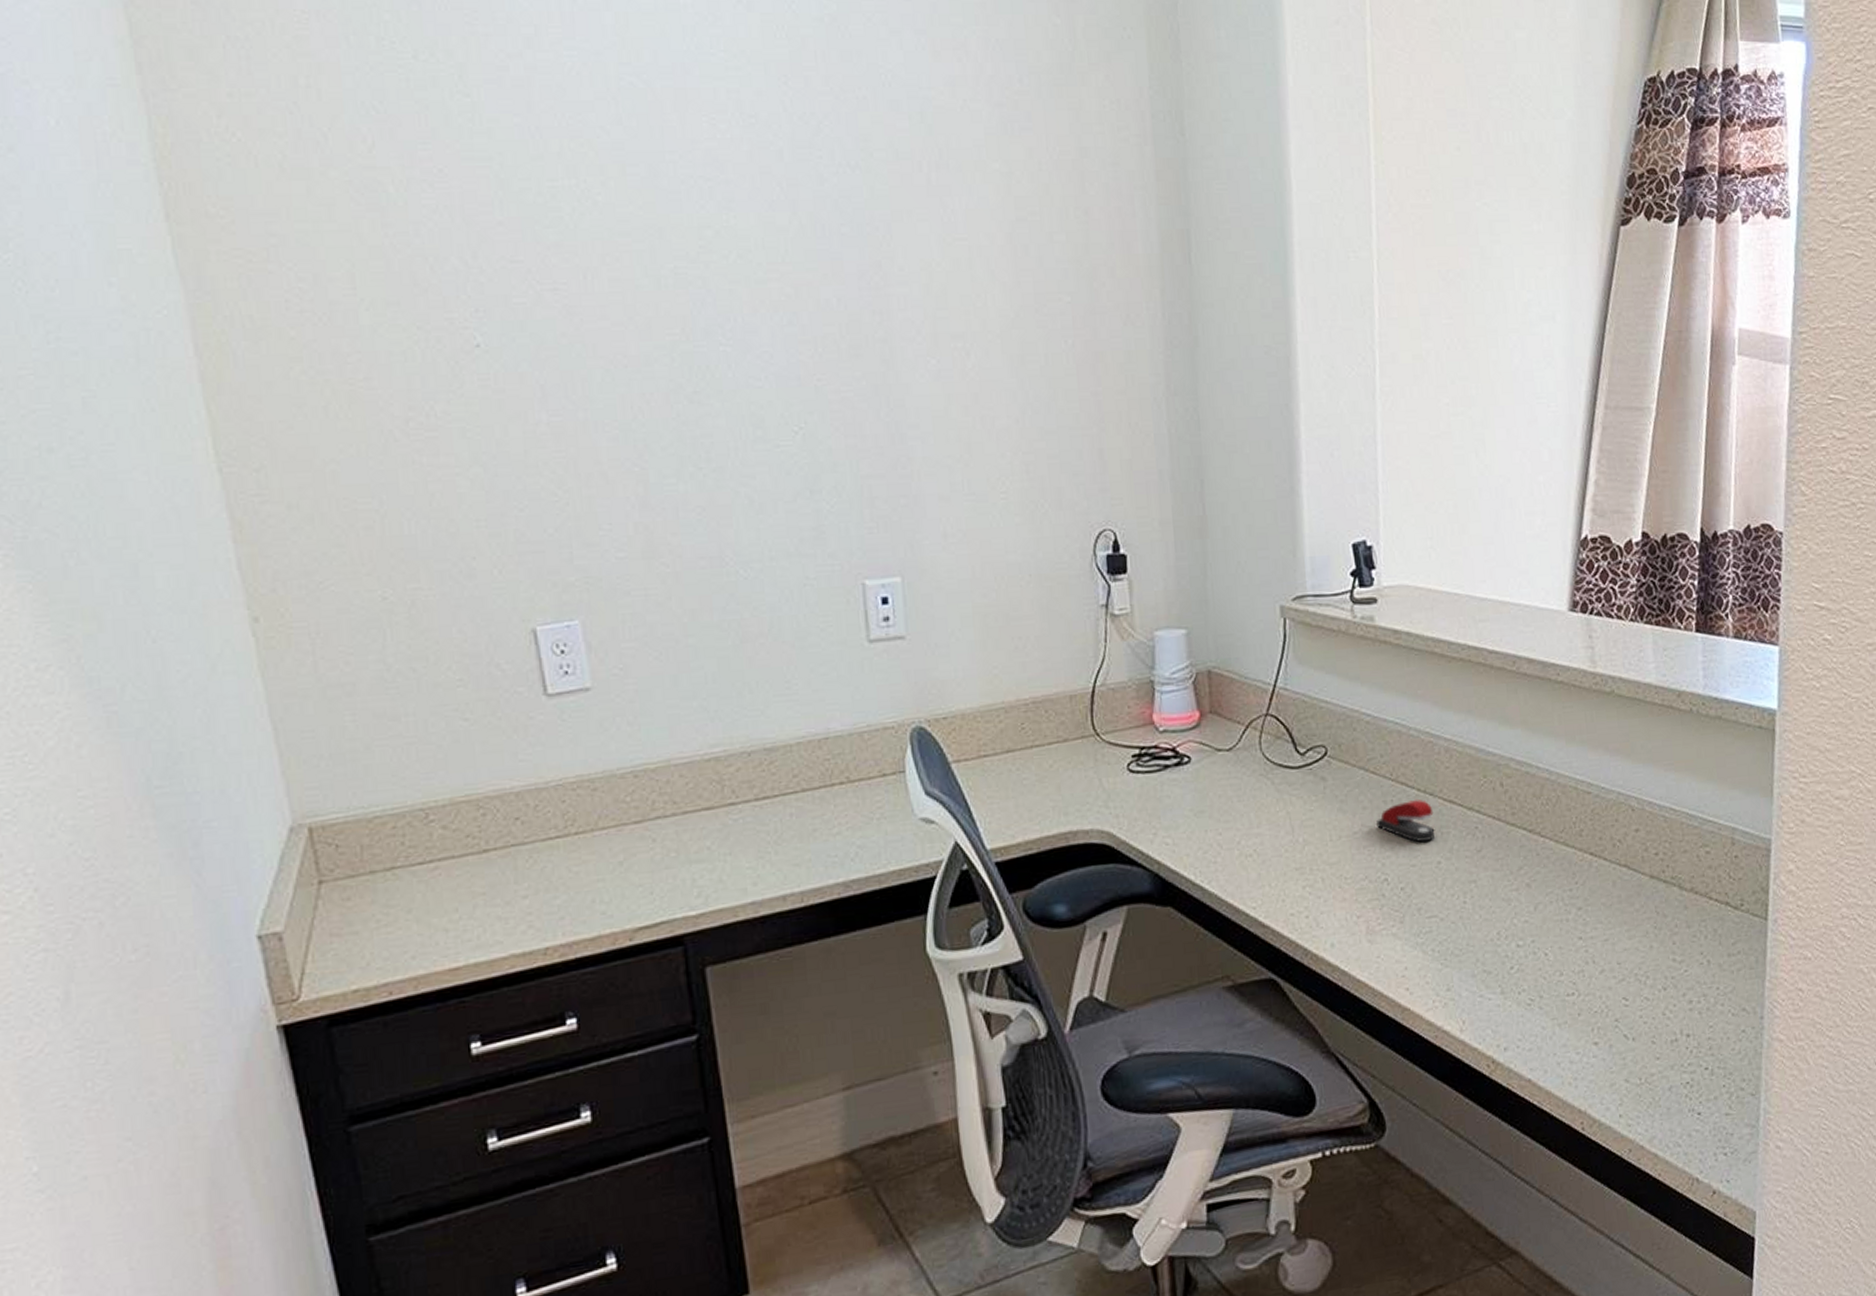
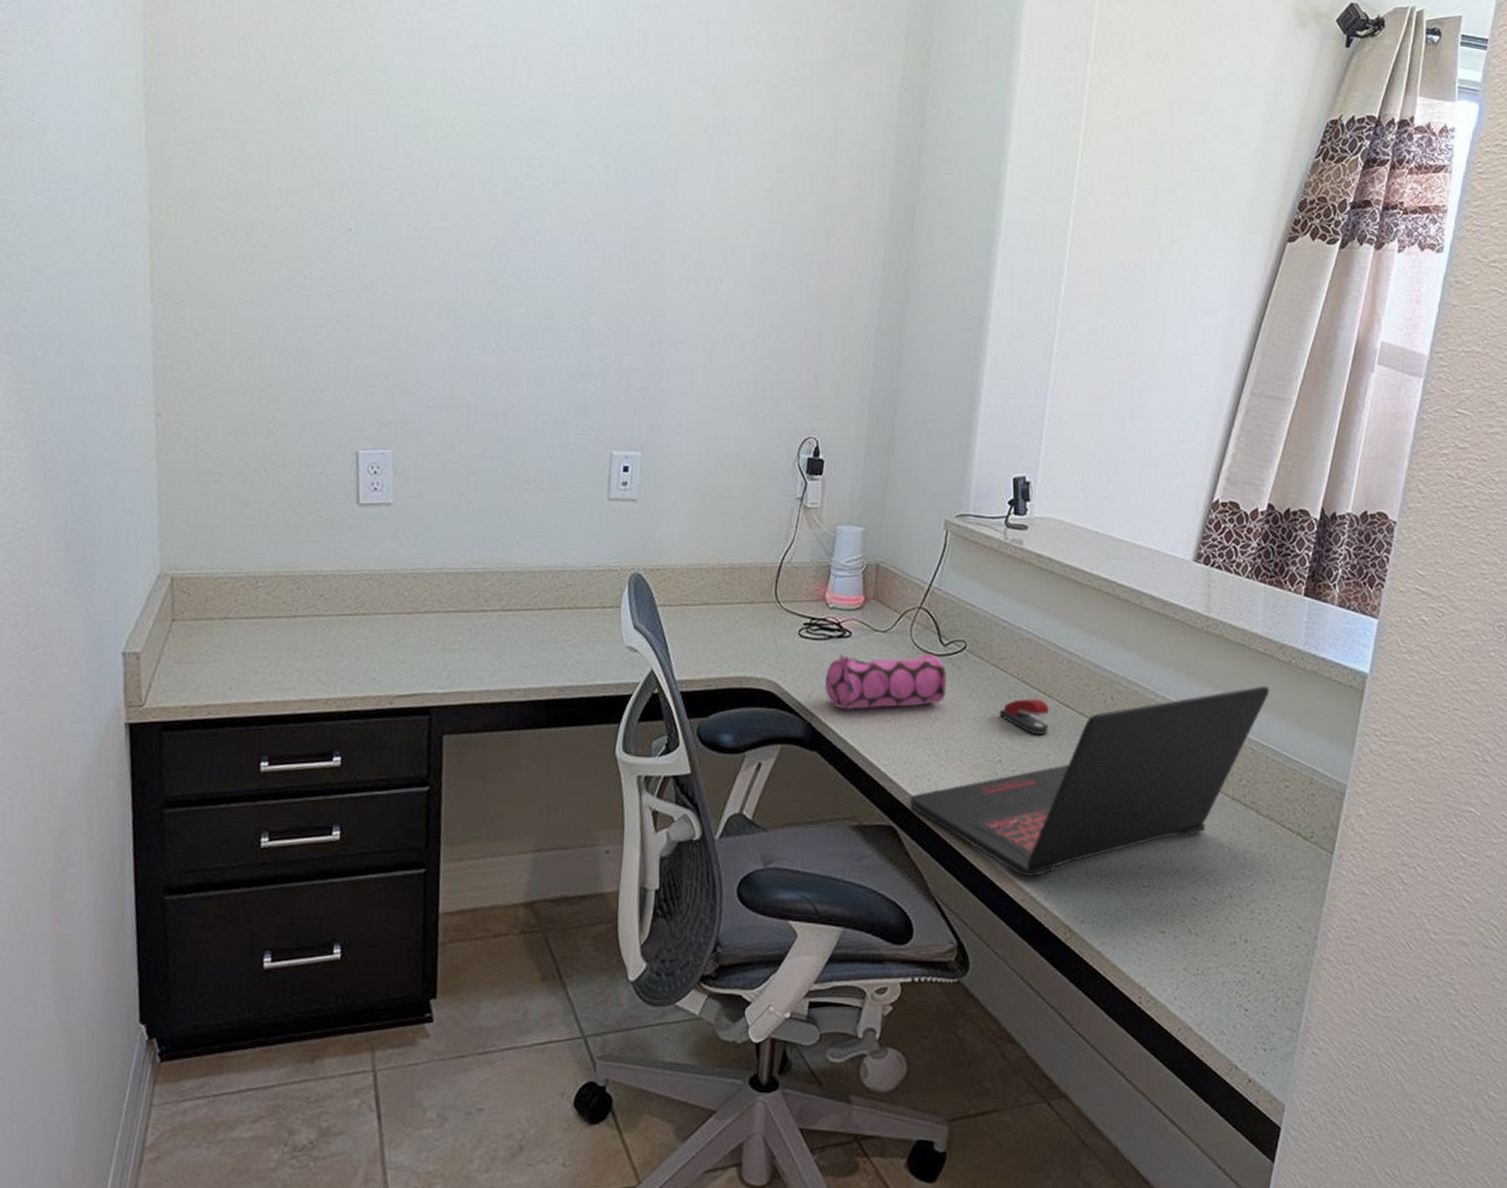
pencil case: none [1167,766,1313,851] -> present [825,653,947,710]
laptop: none [1288,741,1674,1009] -> present [909,685,1270,876]

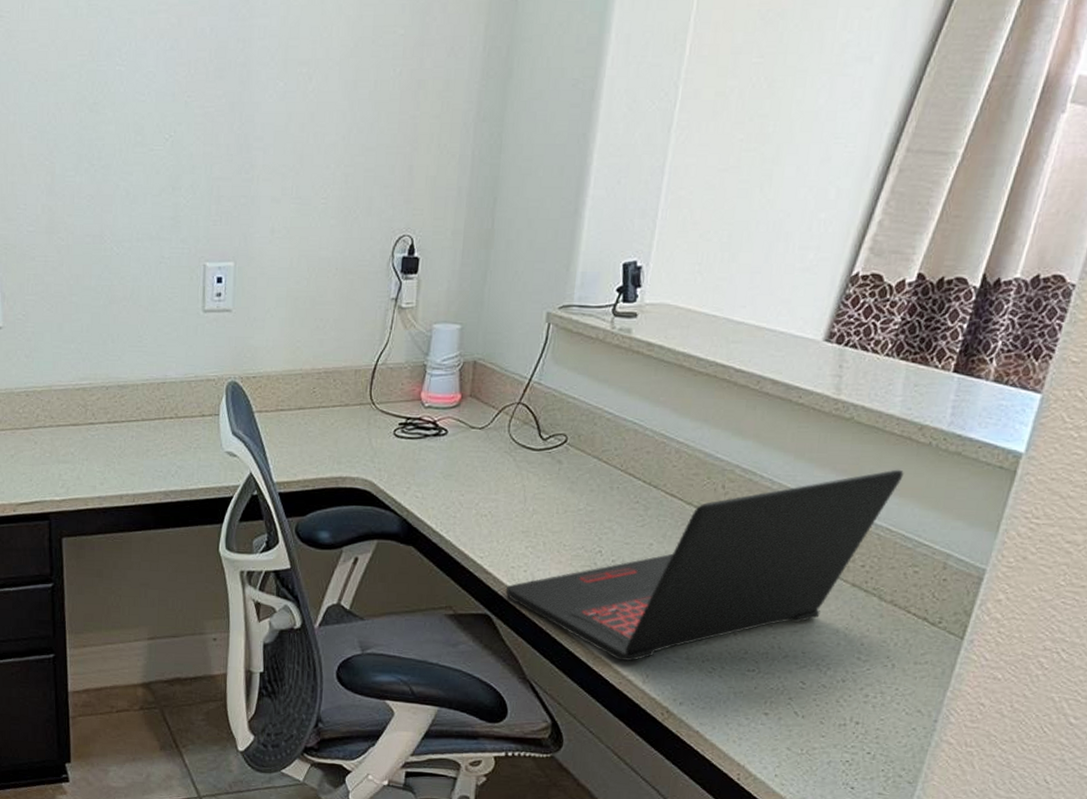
pencil case: present [825,653,947,710] -> none [420,447,547,506]
stapler: present [998,698,1050,735] -> none [599,489,655,525]

